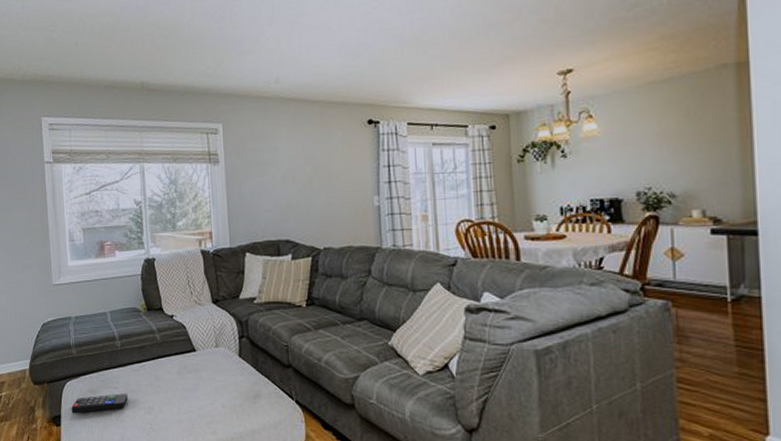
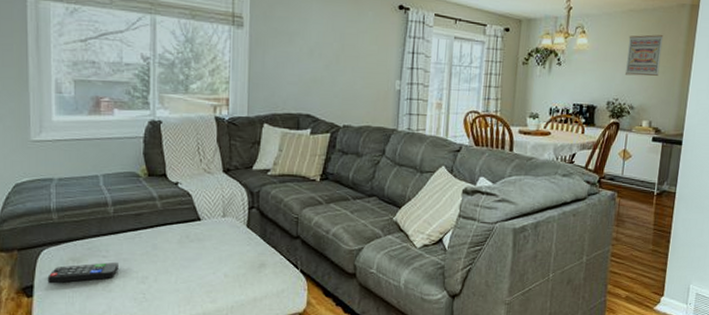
wall art: none [653,105,705,158] -> present [626,34,664,76]

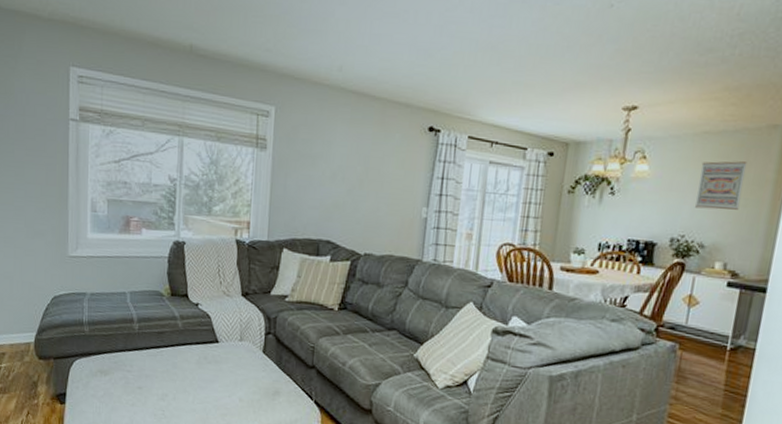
remote control: present [47,262,119,284] -> none [78,377,141,394]

